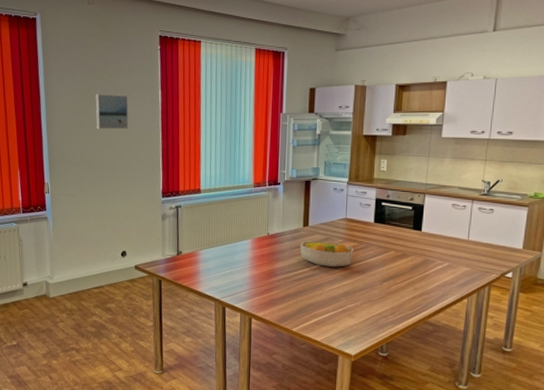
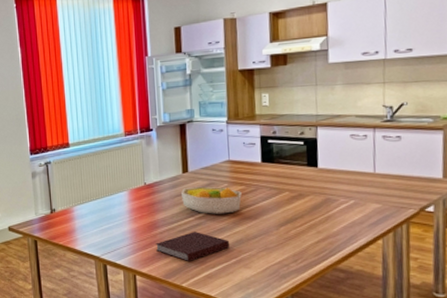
notebook: none [272,281,339,308] -> present [156,232,230,261]

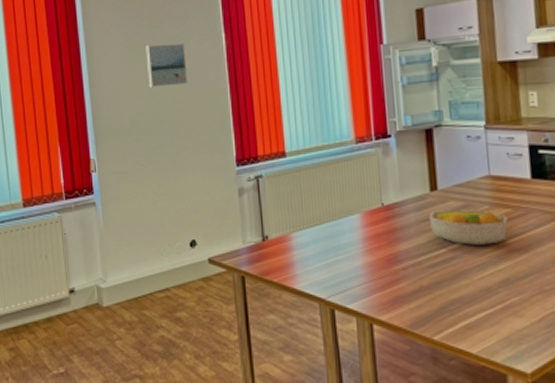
notebook: present [156,232,230,261] -> none [398,268,495,306]

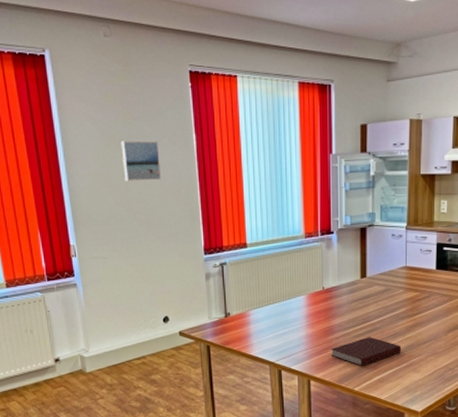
notebook: none [398,268,495,306] -> present [331,337,402,366]
fruit bowl: present [428,208,508,245] -> none [358,292,415,320]

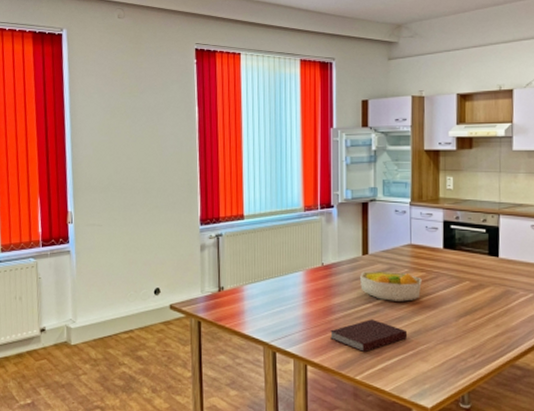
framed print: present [121,141,162,181] -> none [125,112,163,151]
fruit bowl: none [358,292,415,320] -> present [359,270,422,302]

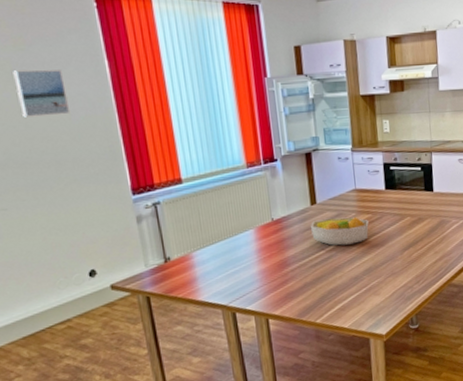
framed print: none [125,112,163,151] -> present [13,69,71,118]
notebook: present [330,319,408,352] -> none [287,265,360,297]

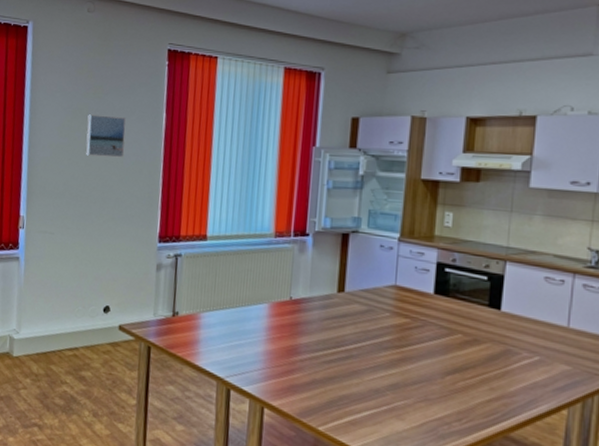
fruit bowl: present [310,216,369,246] -> none [331,311,405,350]

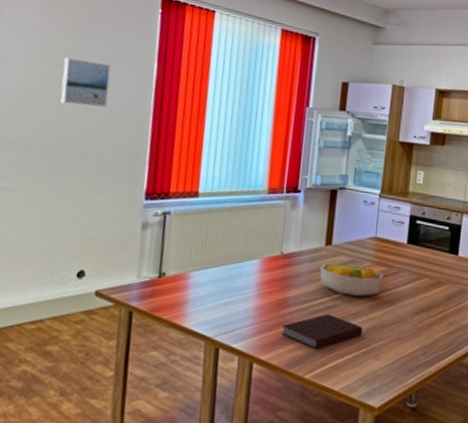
notebook: none [293,365,383,401] -> present [282,314,363,349]
fruit bowl: none [331,311,405,350] -> present [319,262,383,297]

